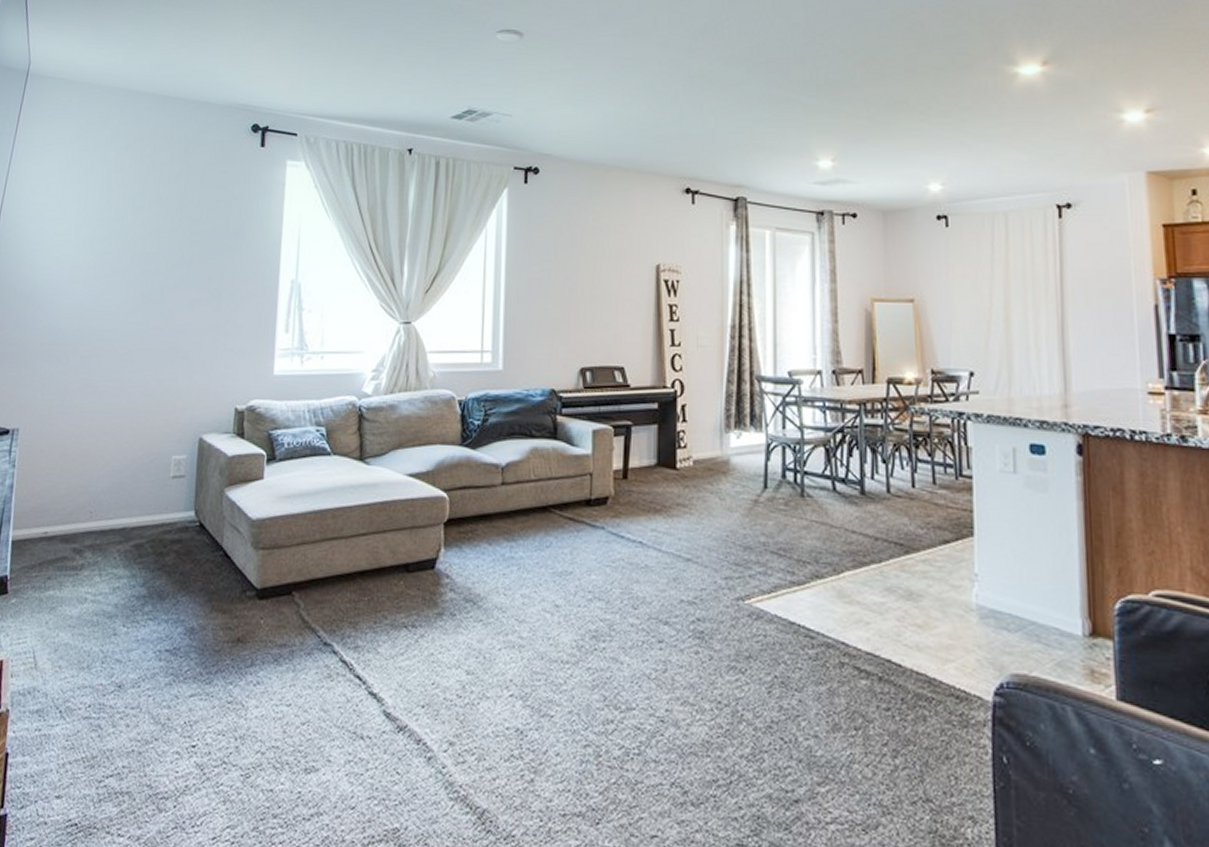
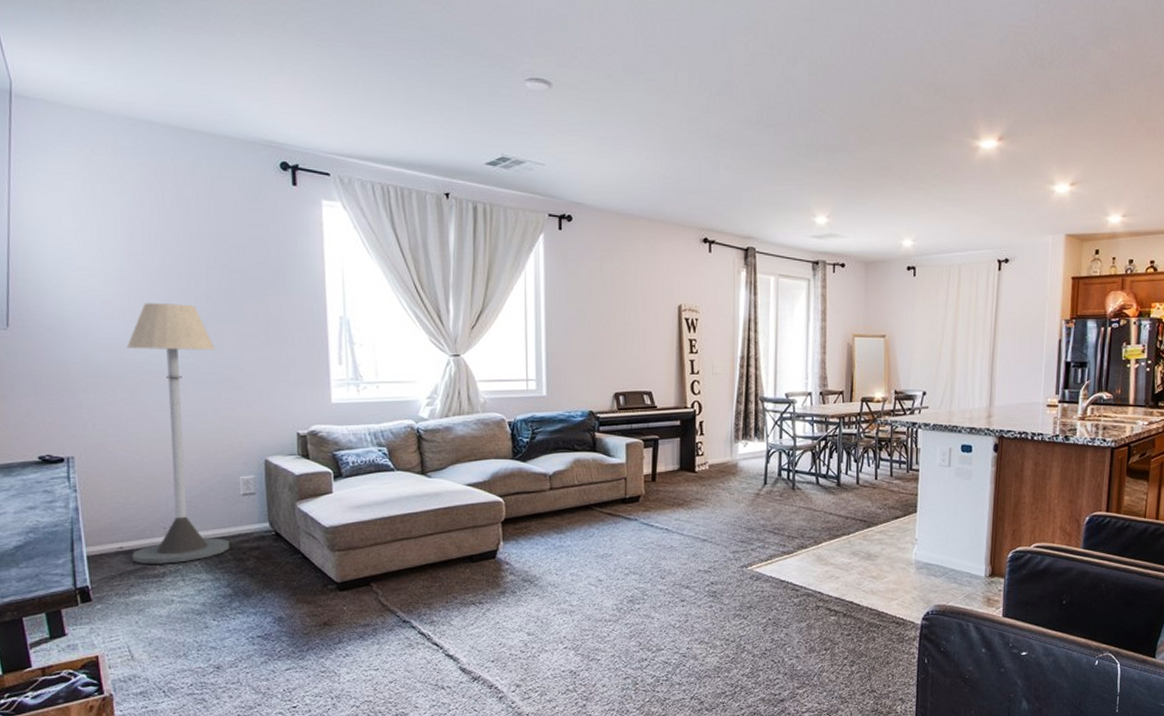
floor lamp: none [54,267,168,555] -> present [127,303,230,564]

